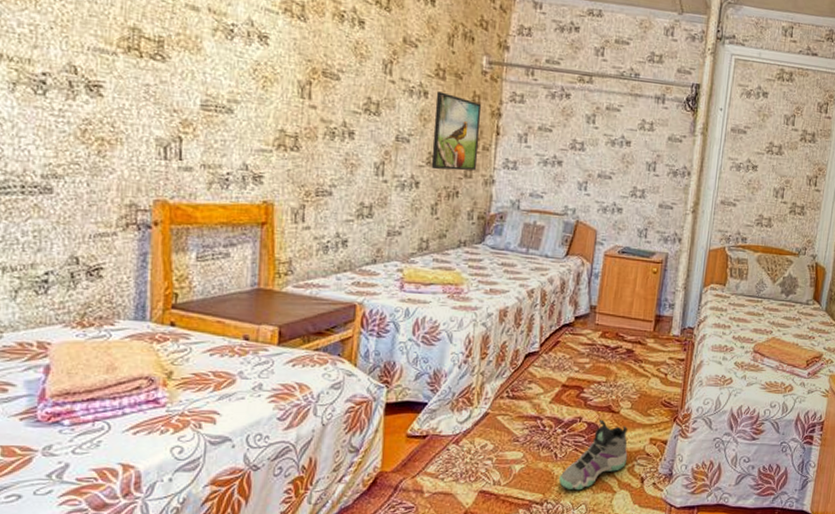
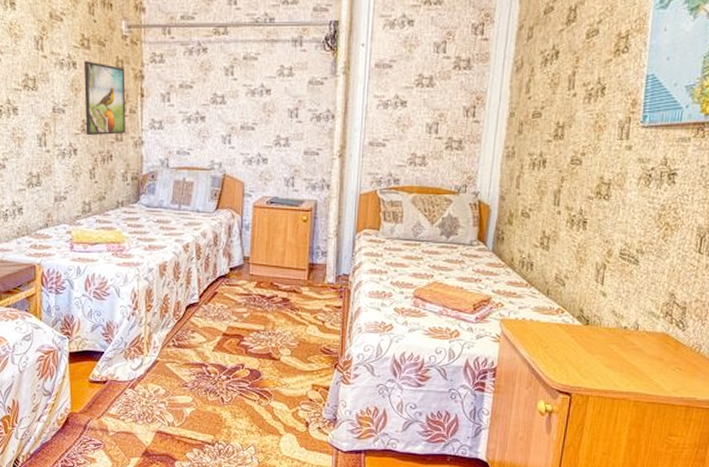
sneaker: present [559,419,628,491] -> none [228,366,291,433]

